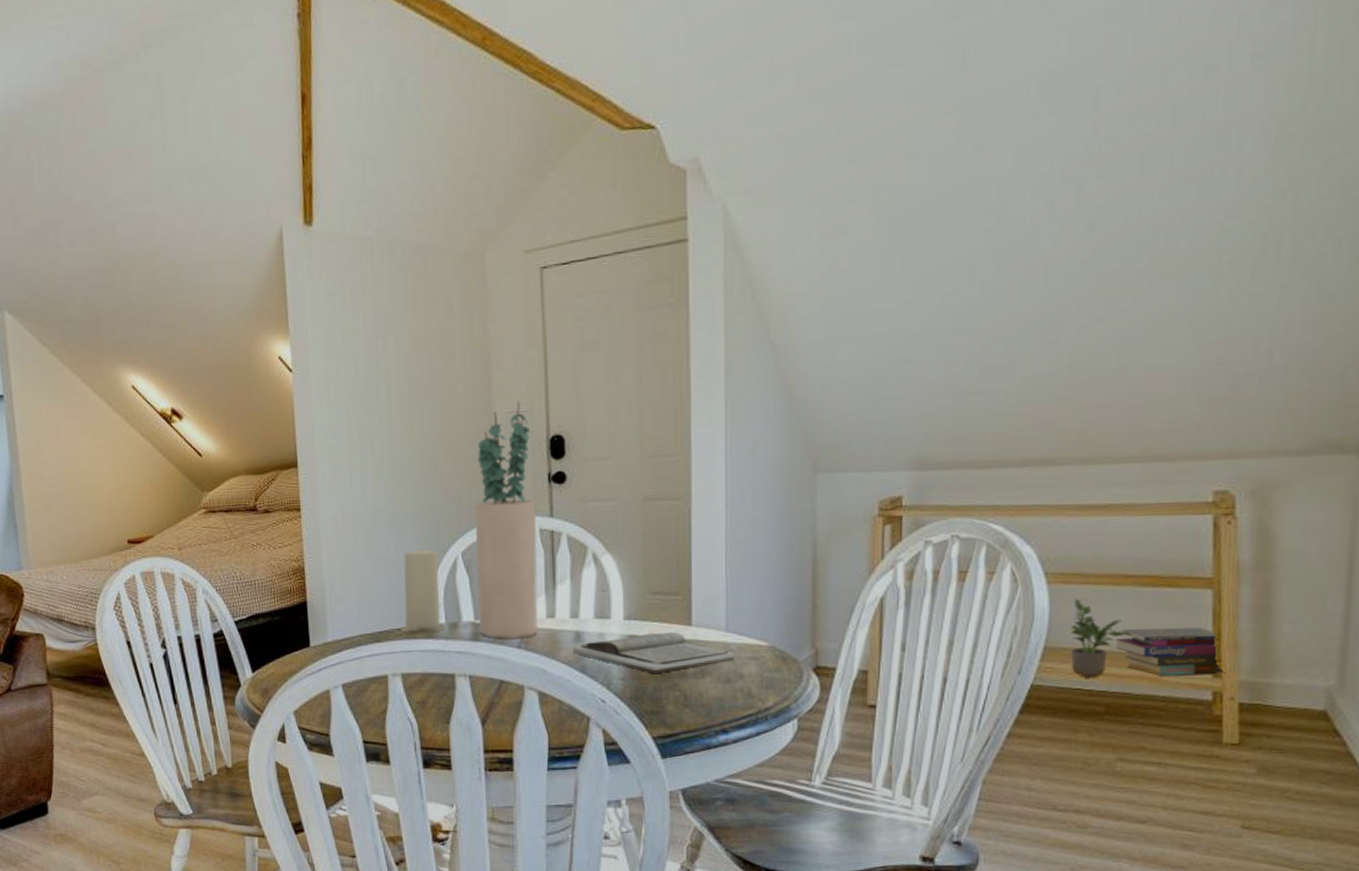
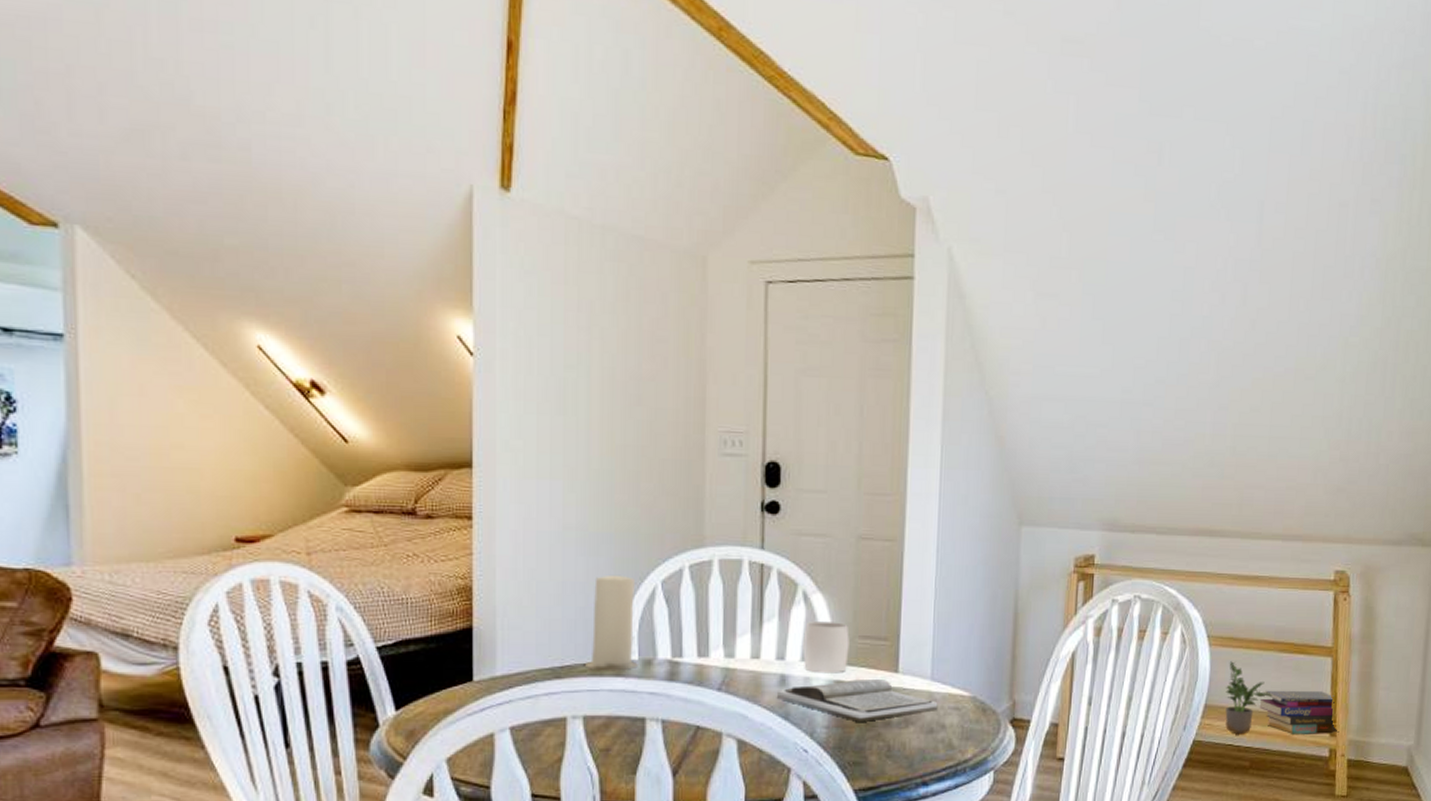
vase: present [475,401,539,641] -> none [677,420,747,682]
mug: none [595,580,641,629] -> present [803,622,850,674]

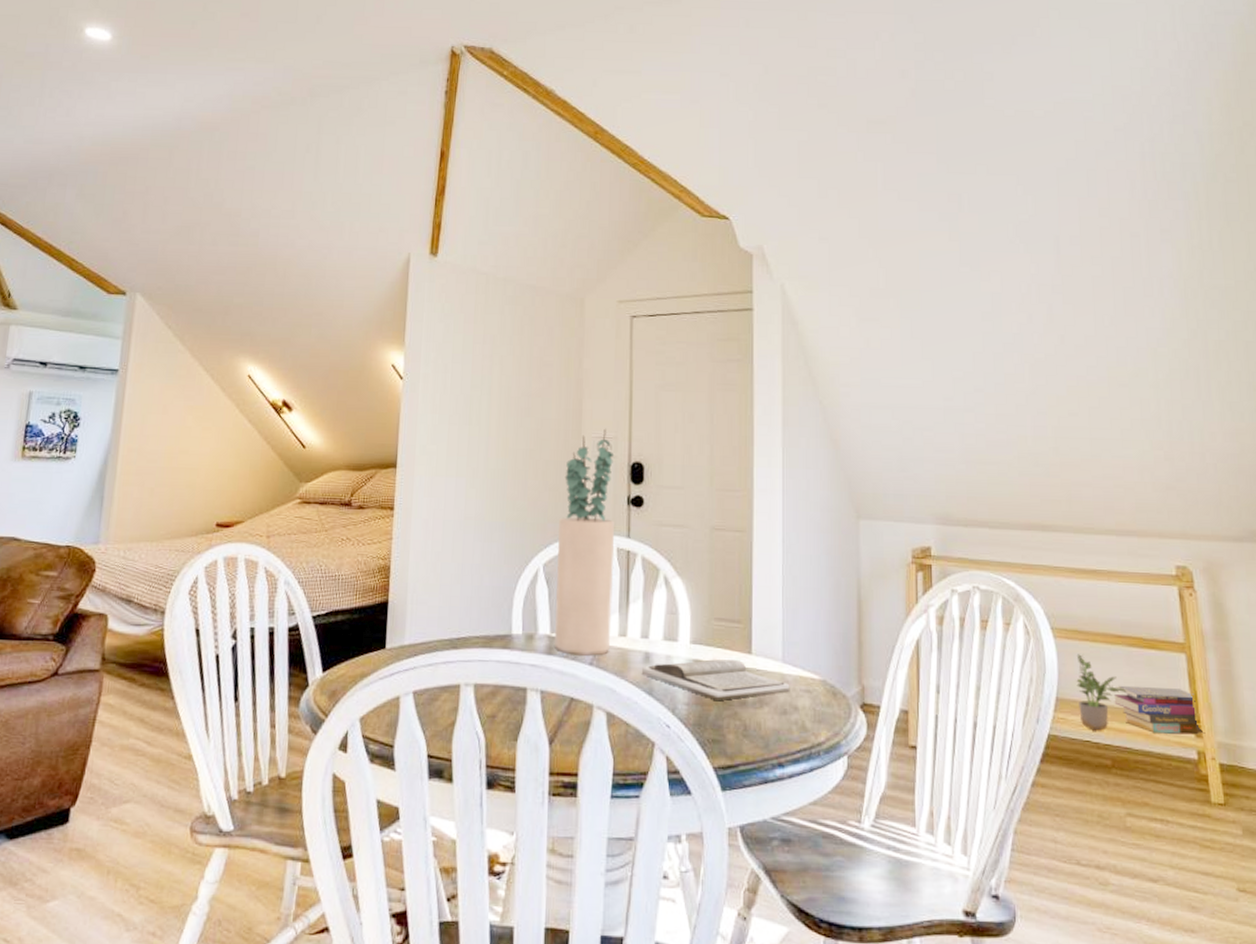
candle: present [584,574,638,671] -> none [476,558,522,644]
vase: none [677,420,747,682] -> present [555,428,615,657]
mug: present [803,622,850,674] -> none [664,604,706,653]

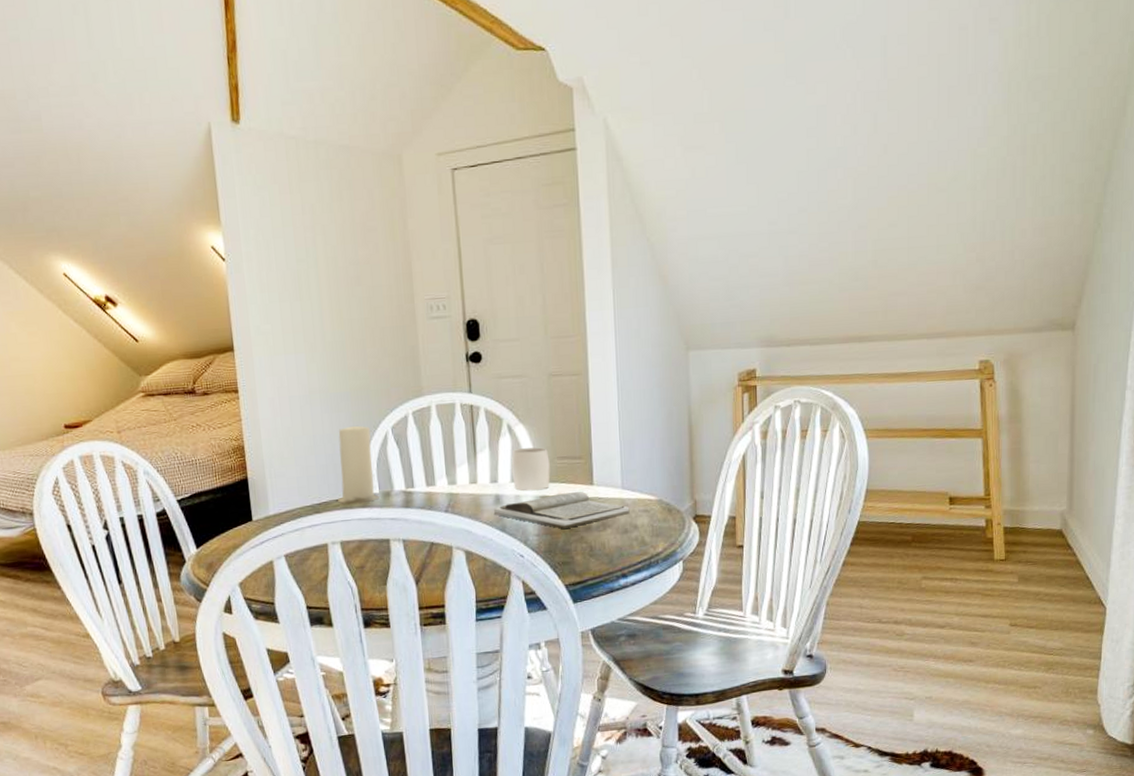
candle: none [476,558,522,644] -> present [337,425,379,505]
vase: present [555,428,615,657] -> none [402,289,463,507]
mug: none [664,604,706,653] -> present [511,447,551,492]
potted plant: present [1076,654,1127,731] -> none [885,450,928,513]
books: present [1113,685,1206,734] -> none [917,469,994,509]

